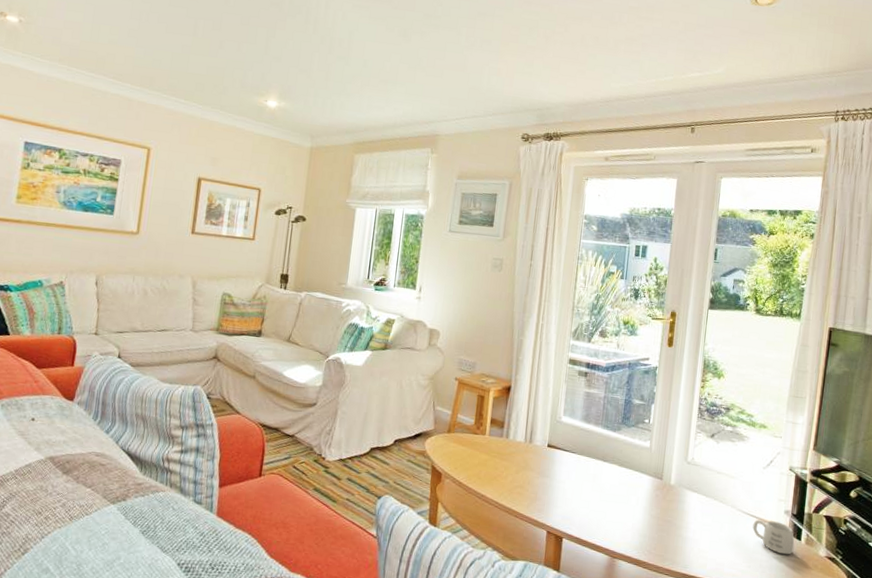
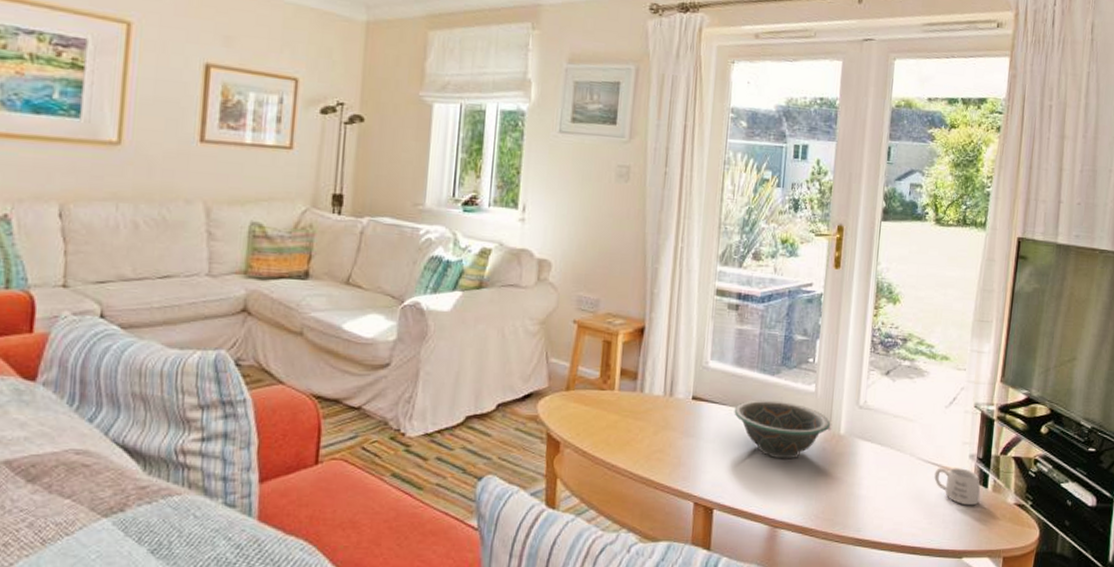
decorative bowl: none [581,451,663,502] -> present [734,400,831,459]

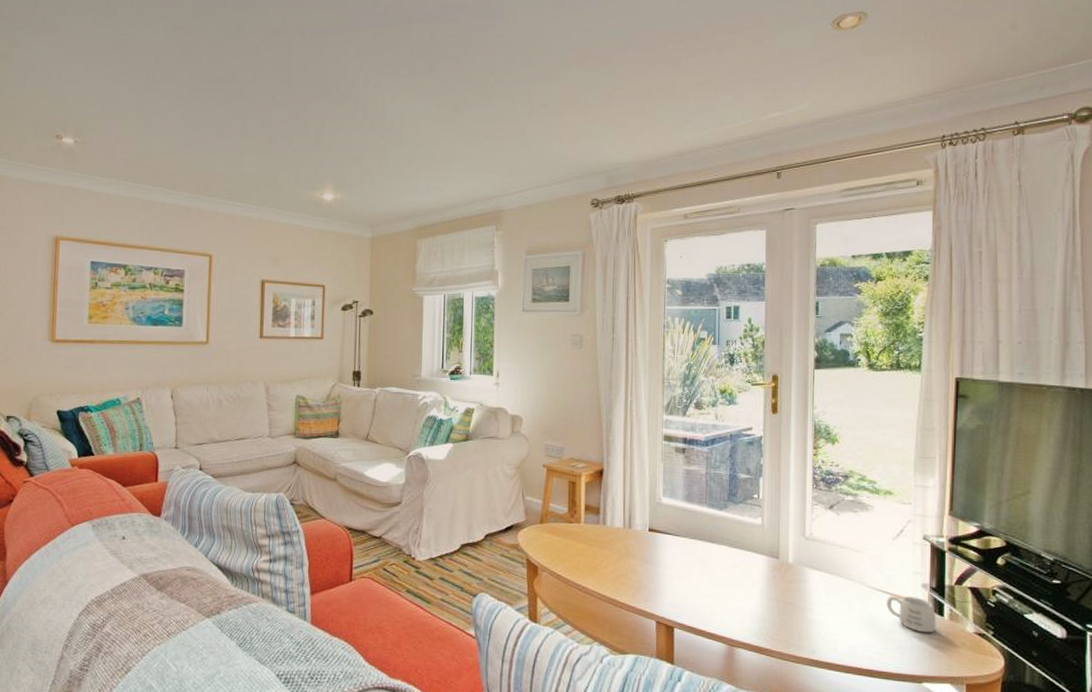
decorative bowl: present [734,400,831,459] -> none [687,531,779,585]

